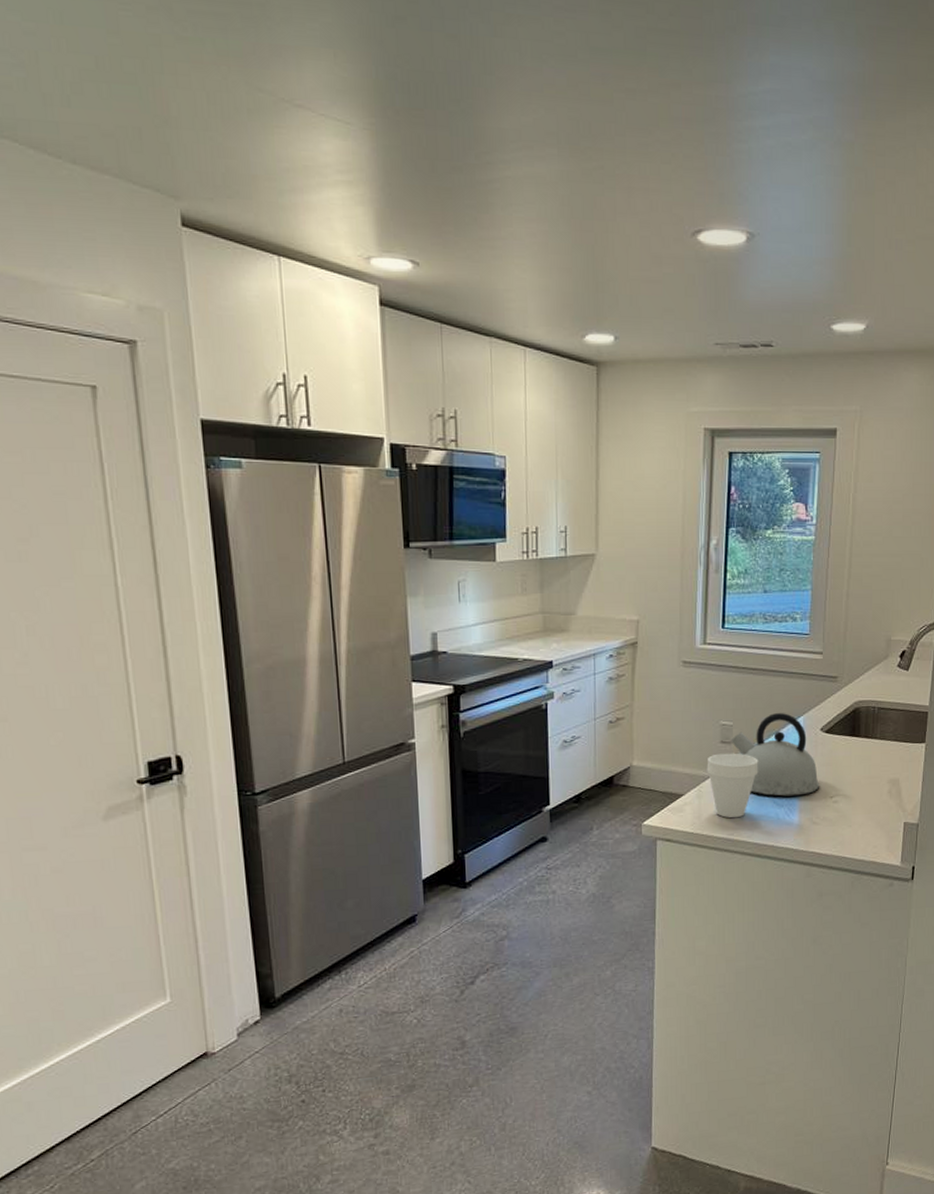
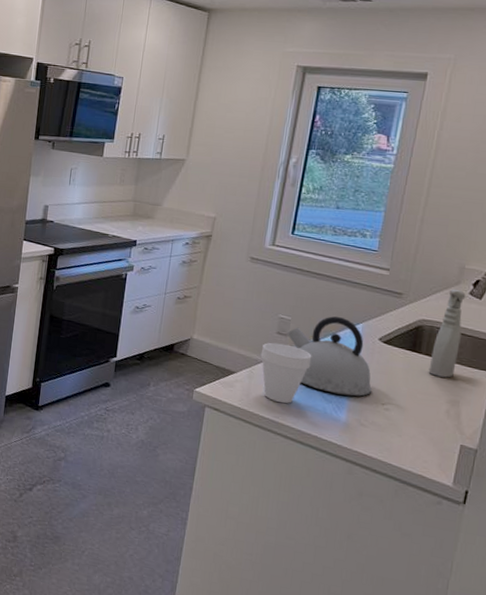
spray bottle: none [869,663,895,758] -> present [428,289,466,378]

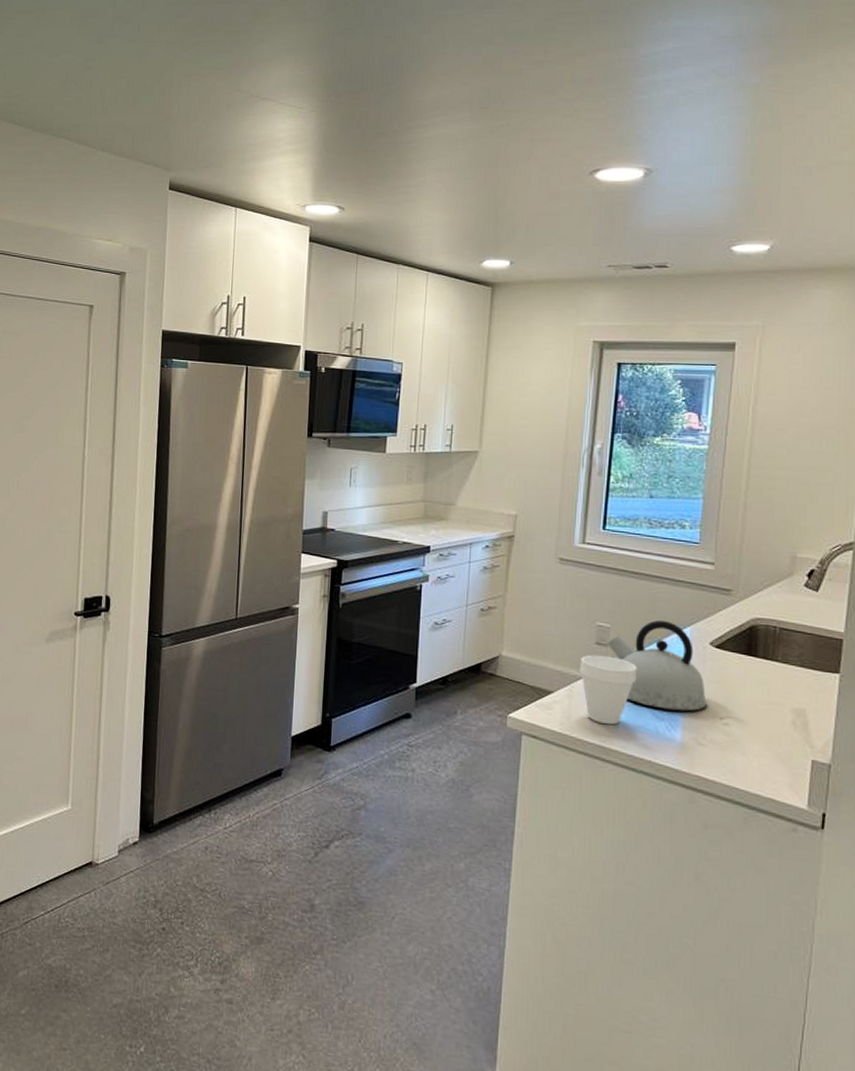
spray bottle: present [428,289,466,378] -> none [768,581,801,684]

